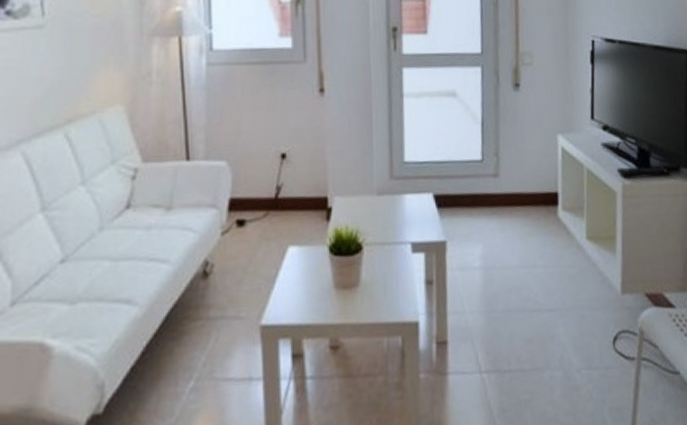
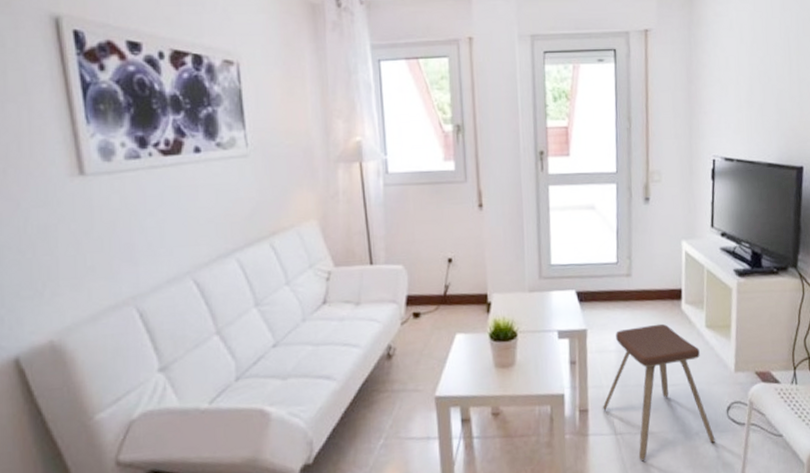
music stool: none [464,234,600,407] -> present [602,323,715,462]

